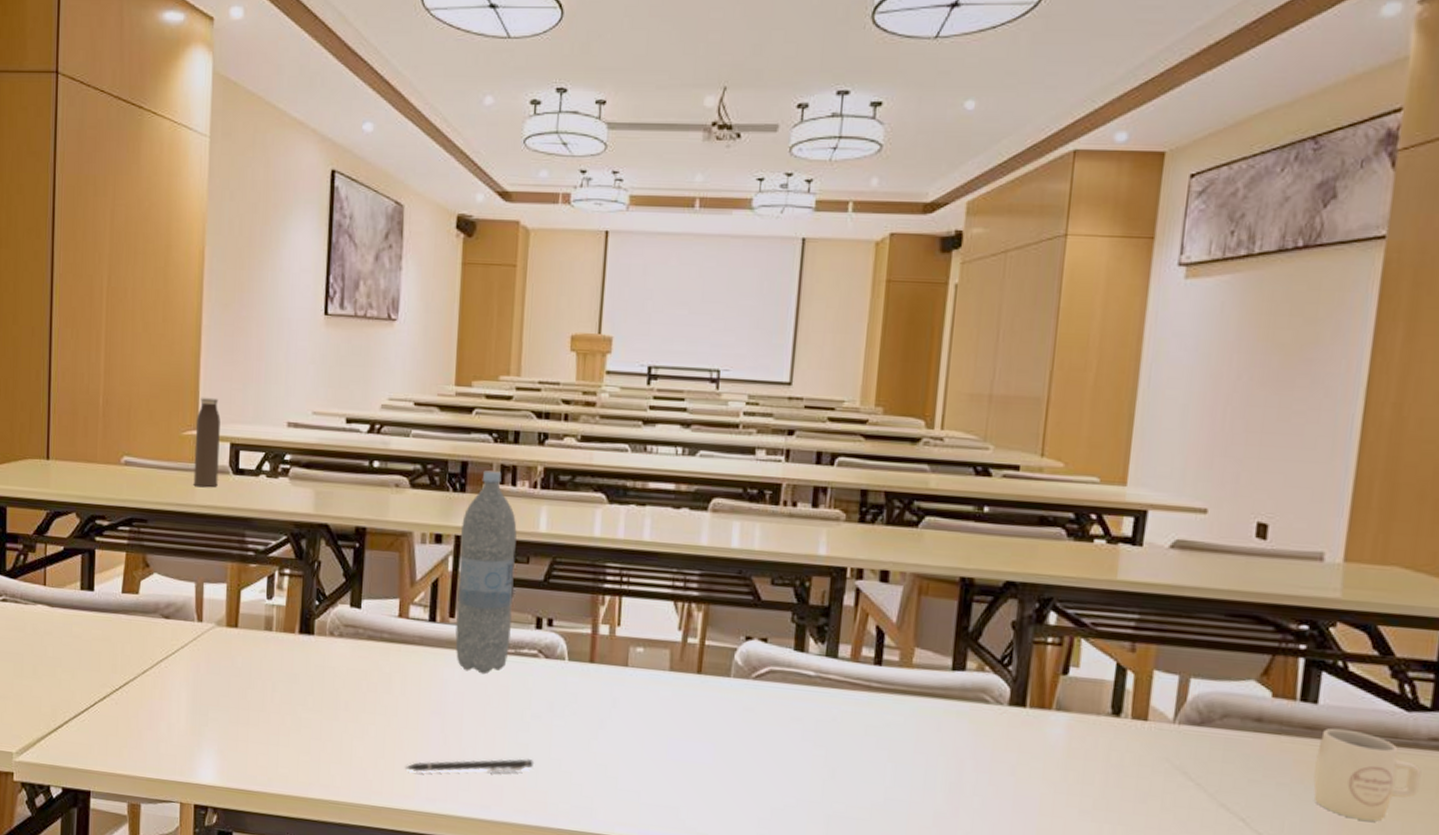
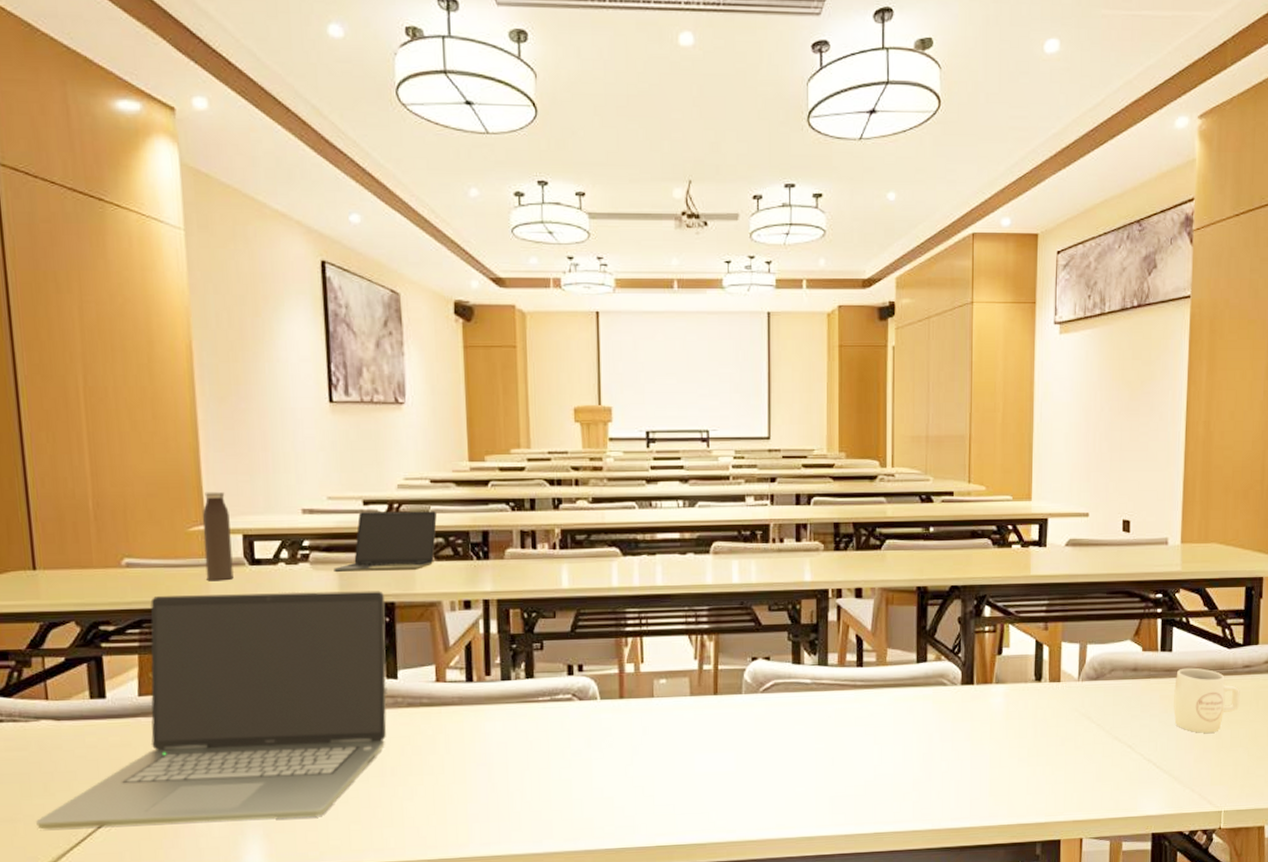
laptop: none [23,496,358,740] -> present [36,591,387,830]
laptop: none [311,430,418,497] -> present [333,511,438,572]
pen: present [404,758,535,773] -> none [456,792,579,822]
water bottle: present [455,470,517,675] -> none [488,537,545,723]

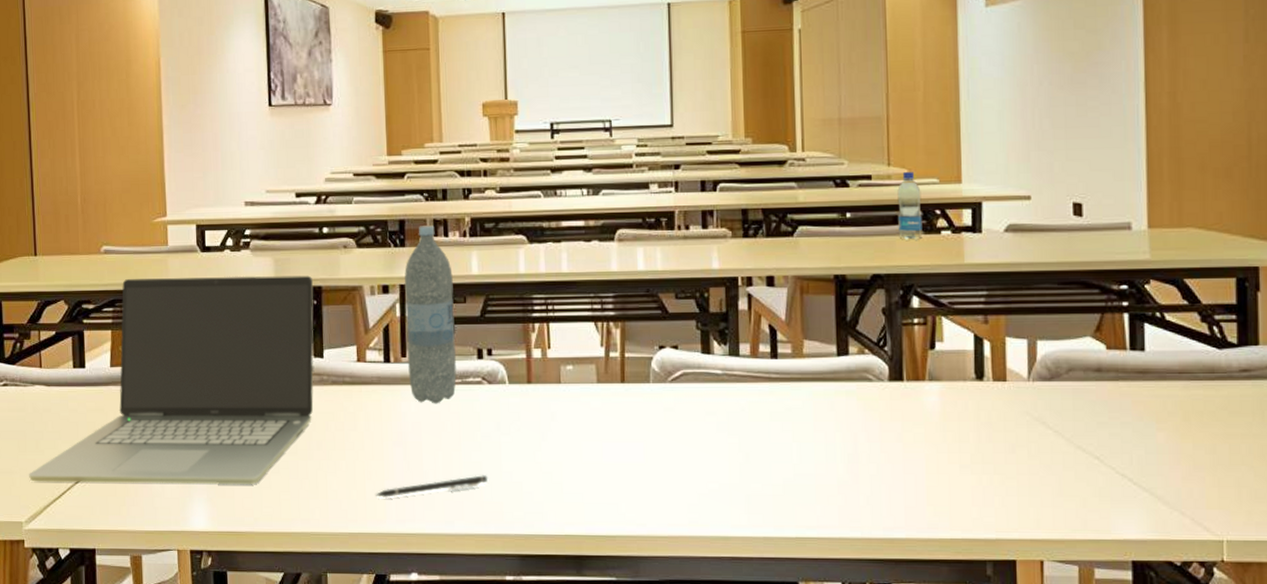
water bottle: present [202,491,234,582] -> none [164,187,188,266]
laptop: present [333,511,438,572] -> none [270,202,360,258]
pen: none [456,792,579,822] -> present [374,475,489,499]
water bottle: none [488,537,545,723] -> present [404,225,457,404]
bottle: none [975,489,997,555] -> present [897,172,922,241]
mug: present [1173,667,1240,733] -> none [1150,370,1239,447]

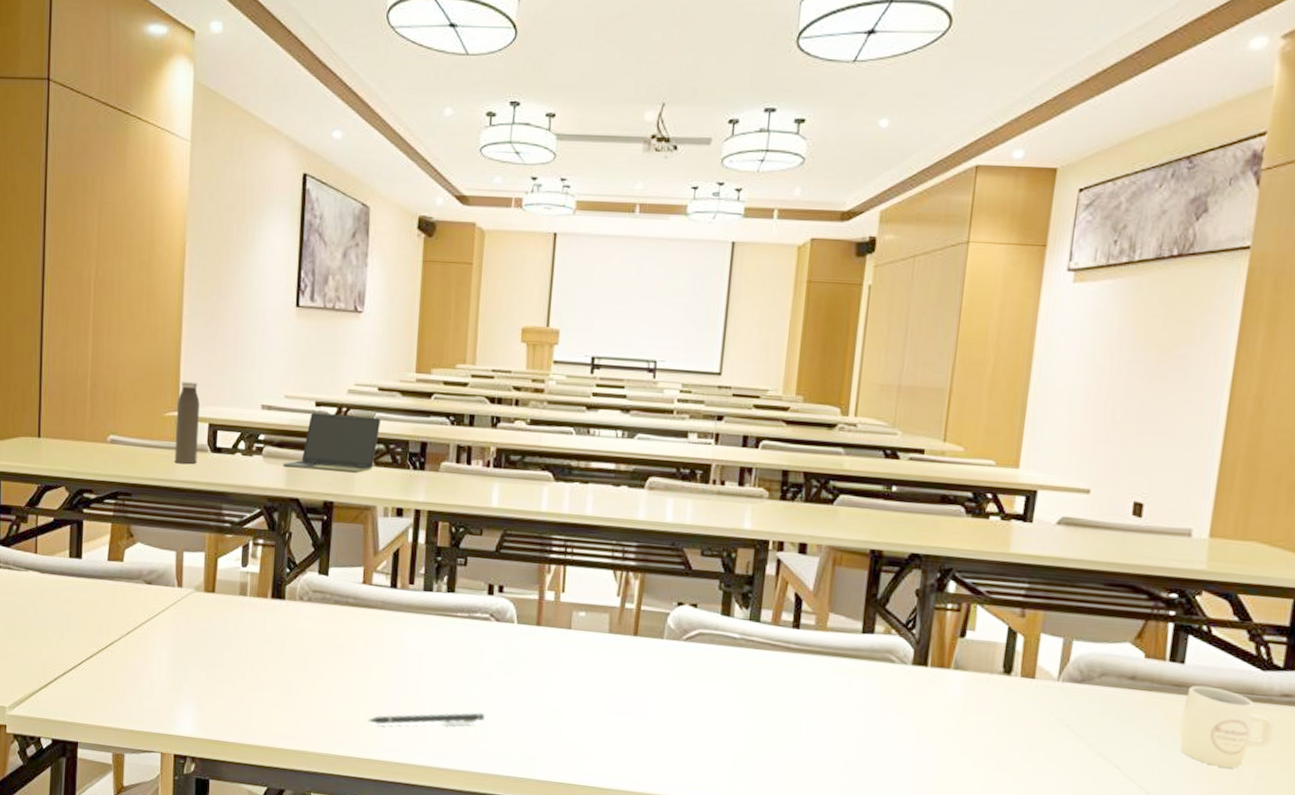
laptop: present [29,275,314,484] -> none [16,472,326,696]
water bottle: none [164,187,188,266] -> present [174,381,200,465]
laptop: none [270,202,360,258] -> present [283,412,382,474]
water bottle: present [404,225,457,404] -> none [414,450,471,636]
bottle: present [897,172,922,241] -> none [944,450,975,524]
mug: none [1150,370,1239,447] -> present [1180,685,1274,768]

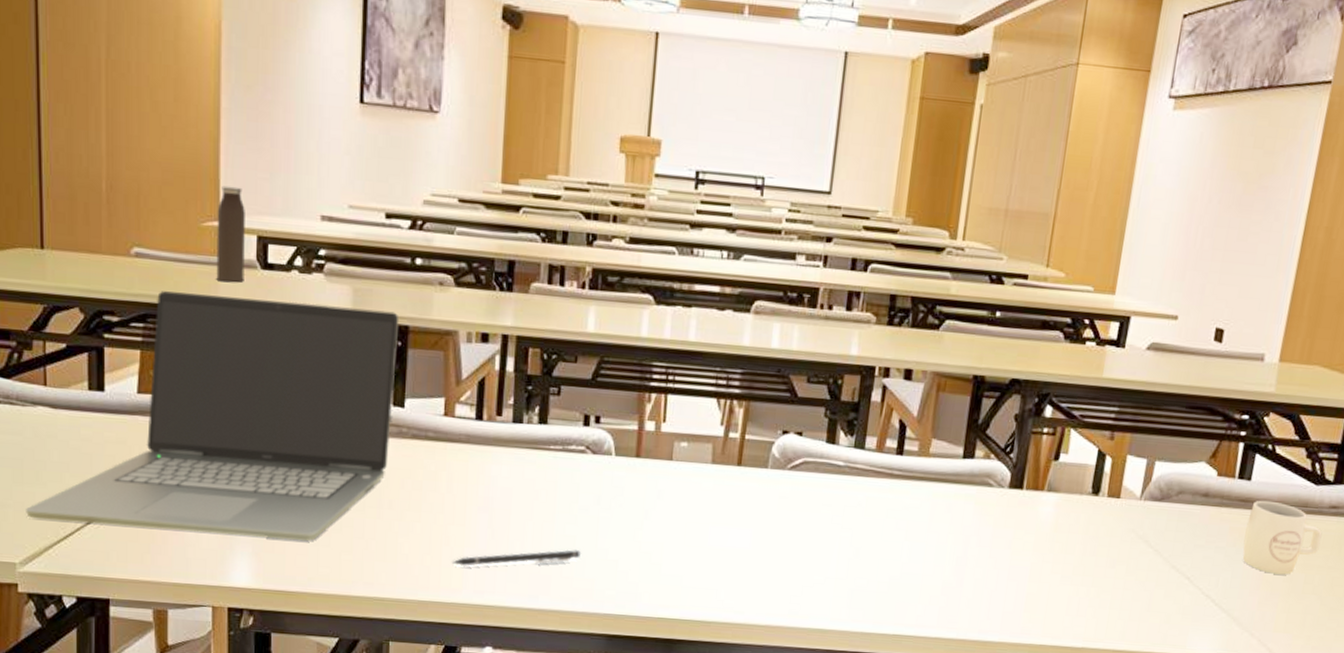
laptop: none [16,472,326,696] -> present [26,291,400,541]
laptop: present [283,412,382,474] -> none [348,225,463,295]

